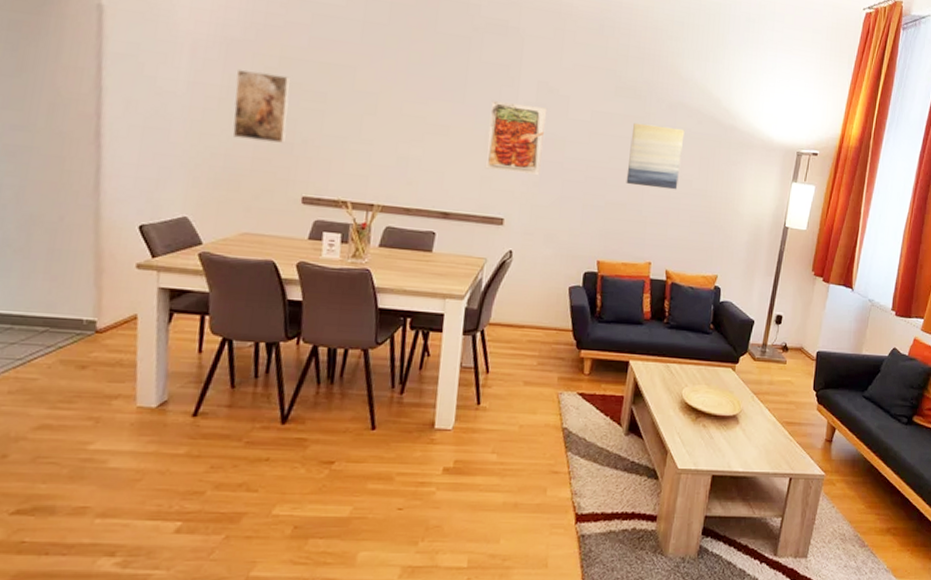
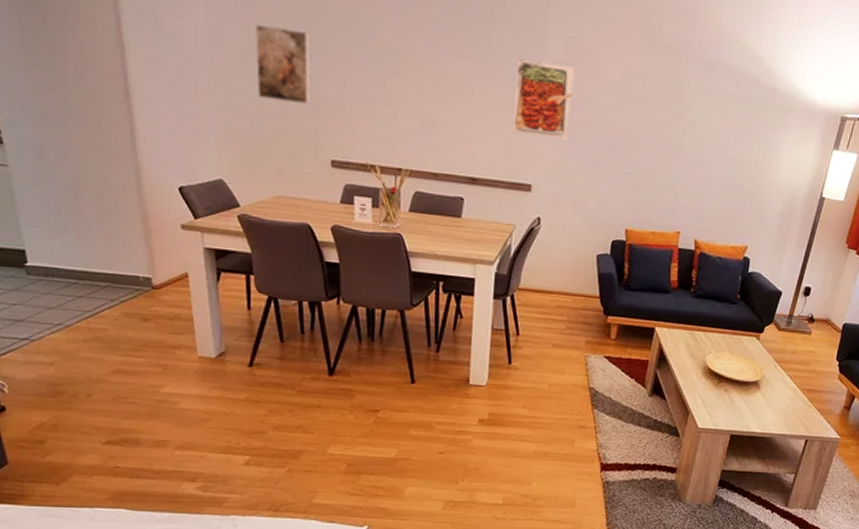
wall art: present [626,122,685,190] -> none [657,83,722,157]

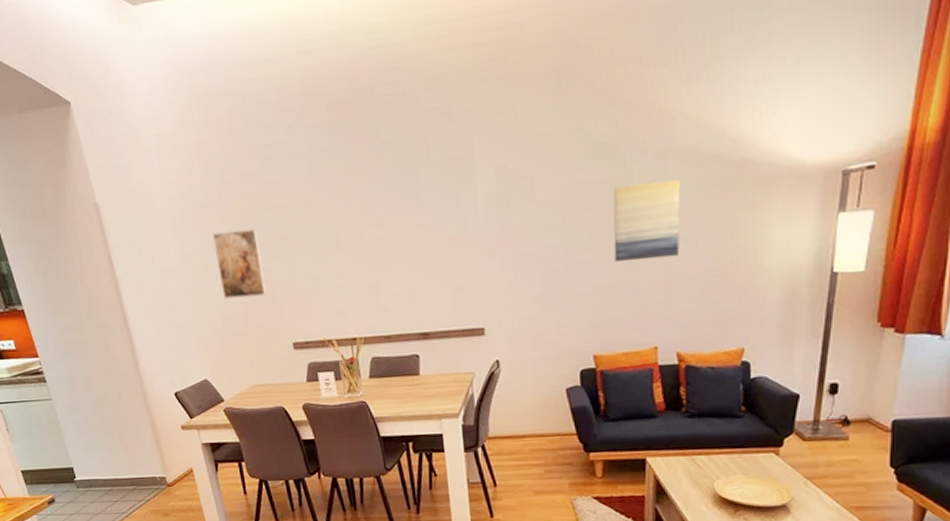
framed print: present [511,59,576,140] -> none [449,195,514,279]
wall art: none [657,83,722,157] -> present [613,179,681,262]

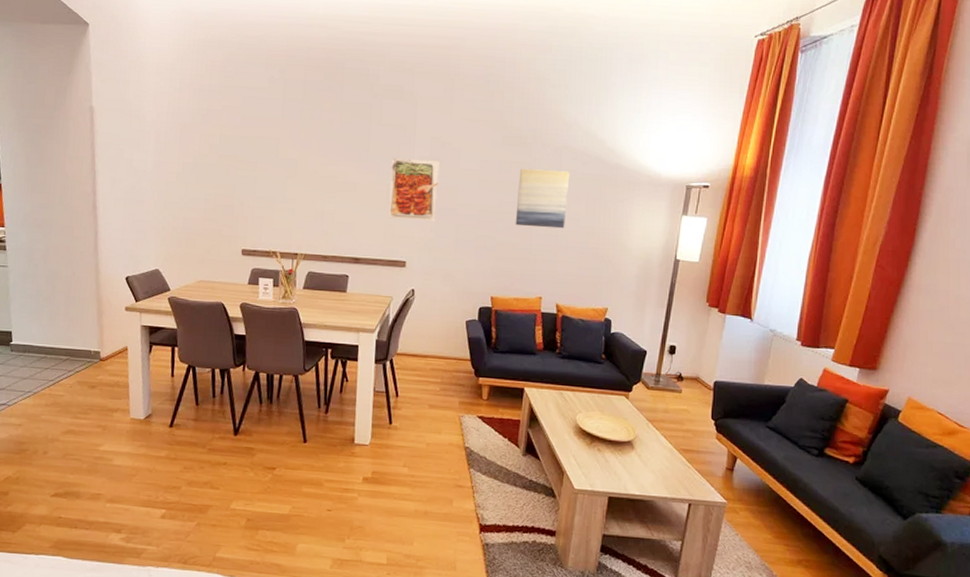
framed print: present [213,229,267,299] -> none [188,149,229,206]
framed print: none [449,195,514,279] -> present [388,158,441,221]

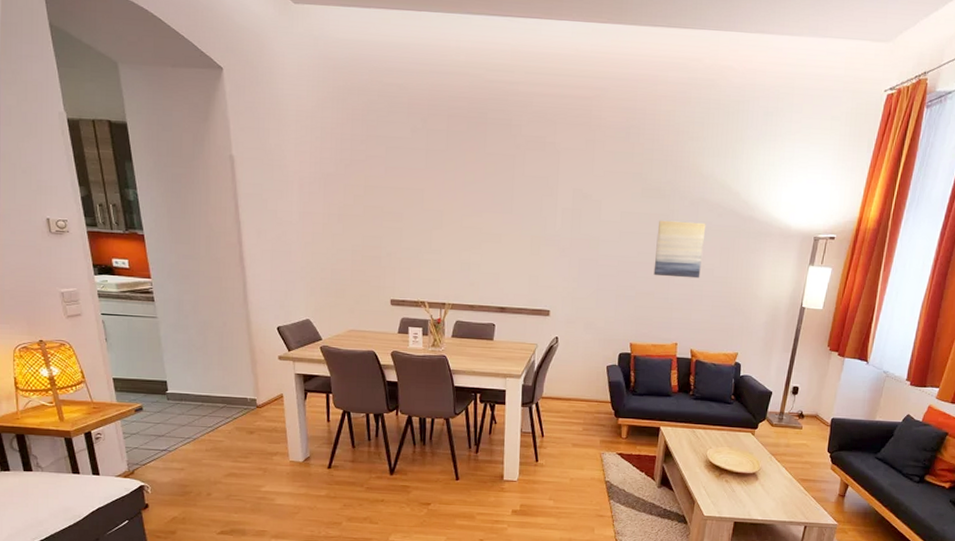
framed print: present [388,158,441,221] -> none [532,210,583,272]

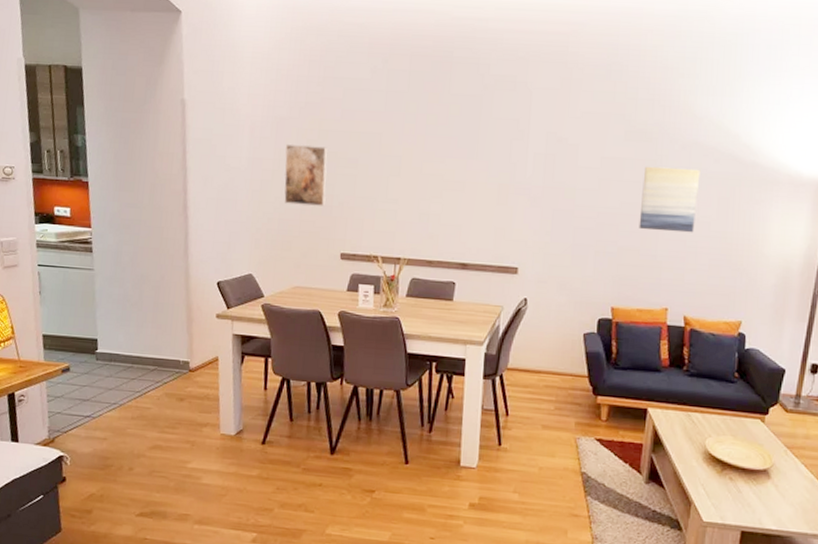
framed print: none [334,199,375,257] -> present [284,145,327,206]

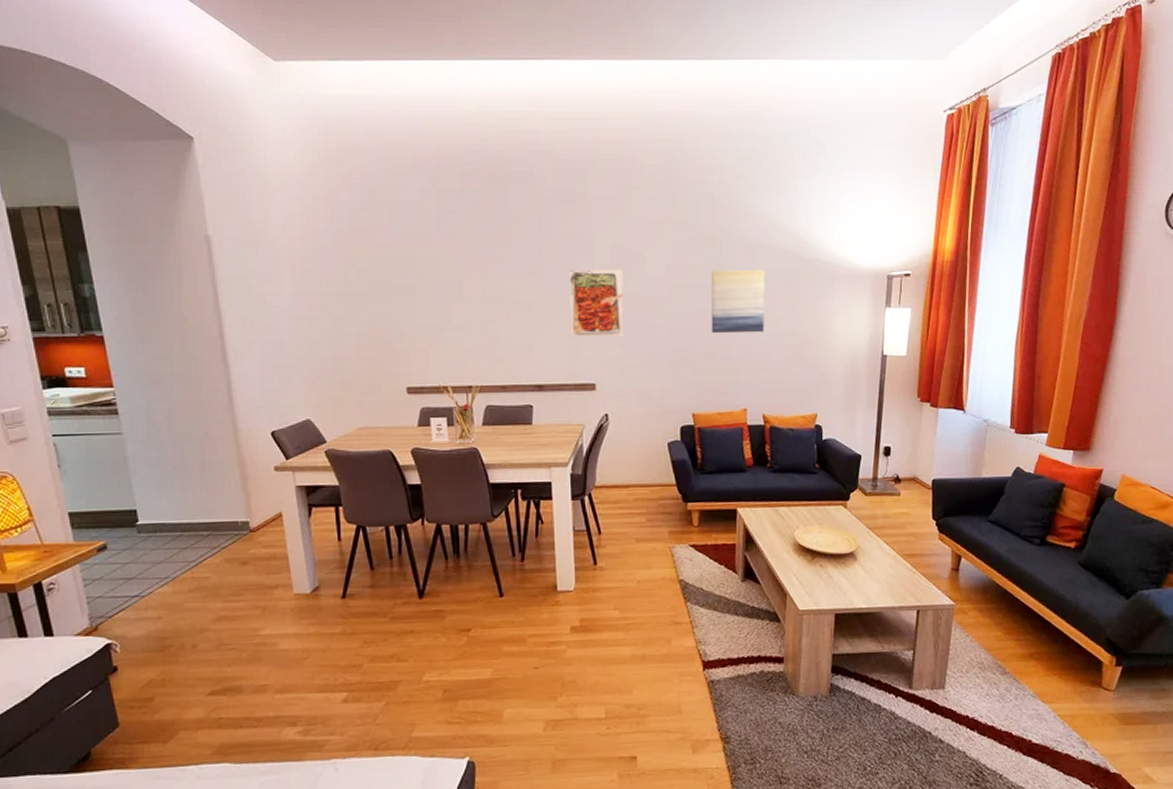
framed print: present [284,145,327,206] -> none [333,276,384,340]
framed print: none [498,155,557,224] -> present [569,269,625,338]

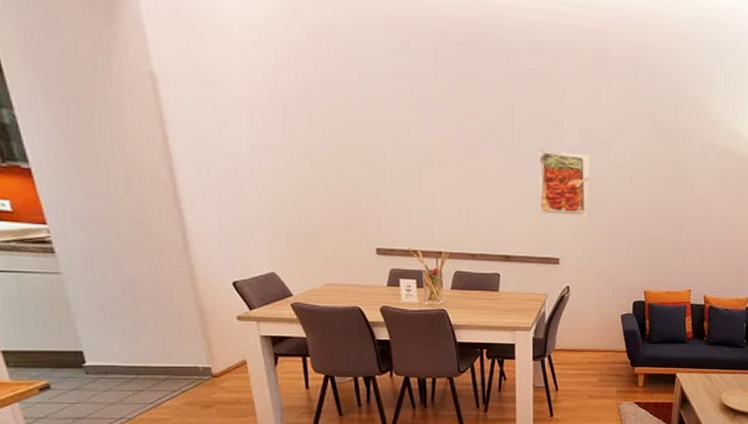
wall art: present [711,269,766,334] -> none [666,164,716,225]

